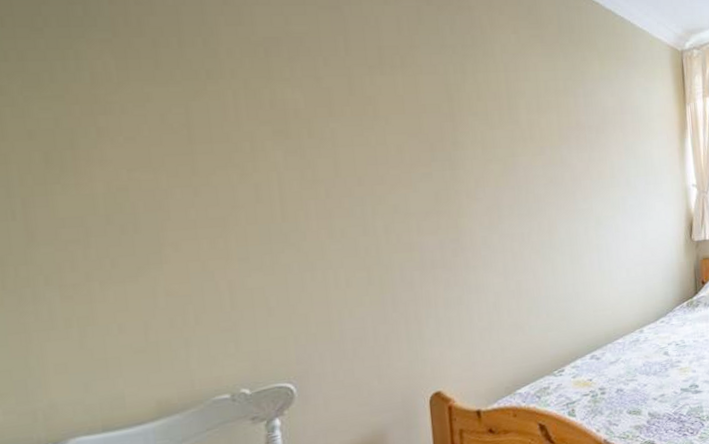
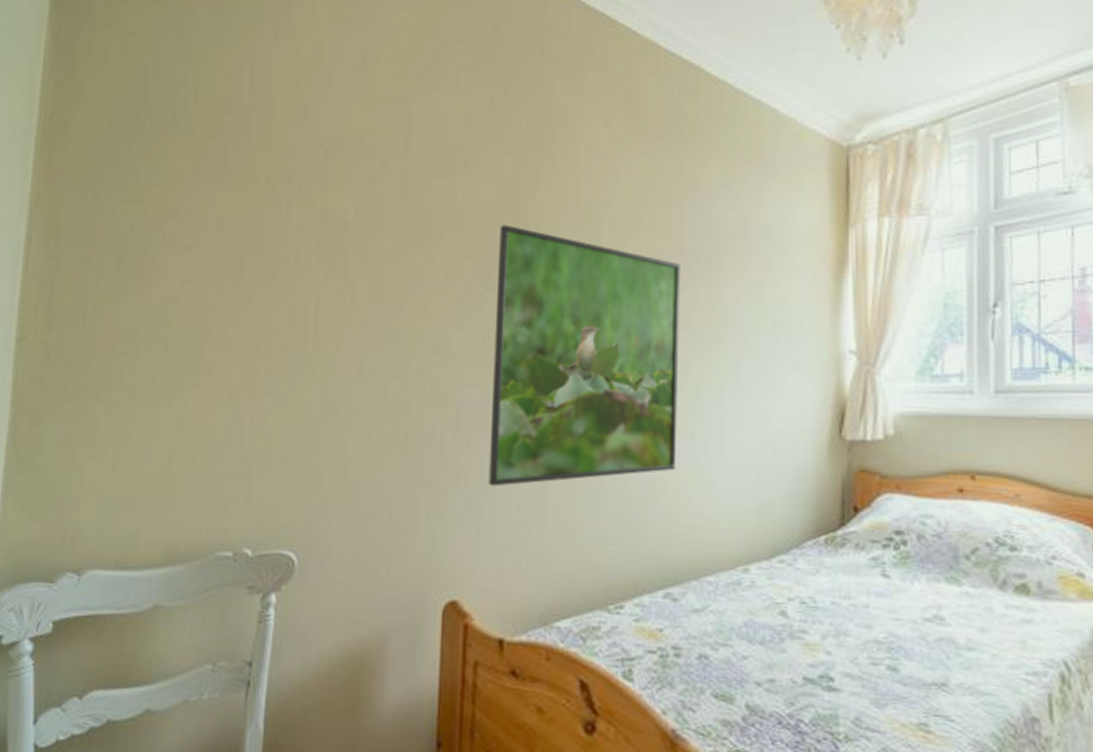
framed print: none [438,109,590,306] -> present [488,224,680,487]

